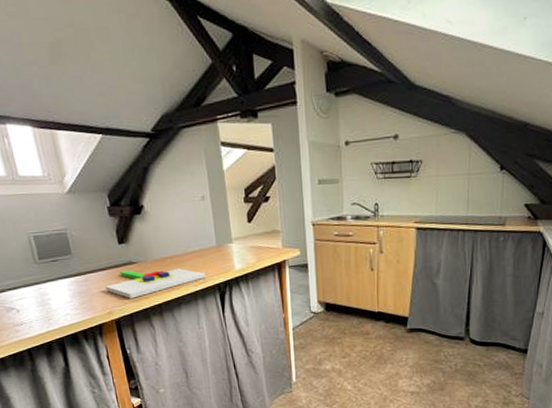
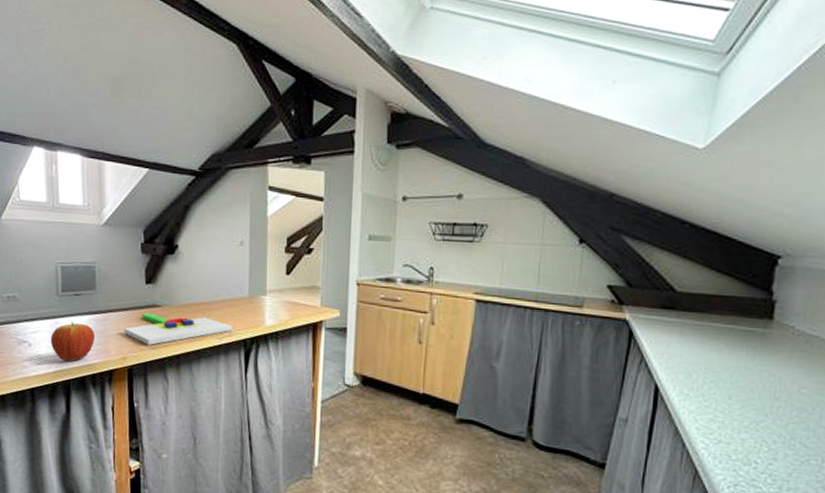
fruit: none [36,285,80,321] -> present [50,321,95,361]

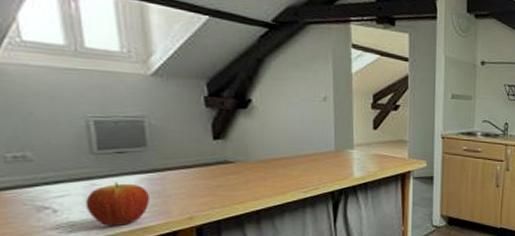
chopping board: present [124,312,232,345] -> none [189,169,318,203]

